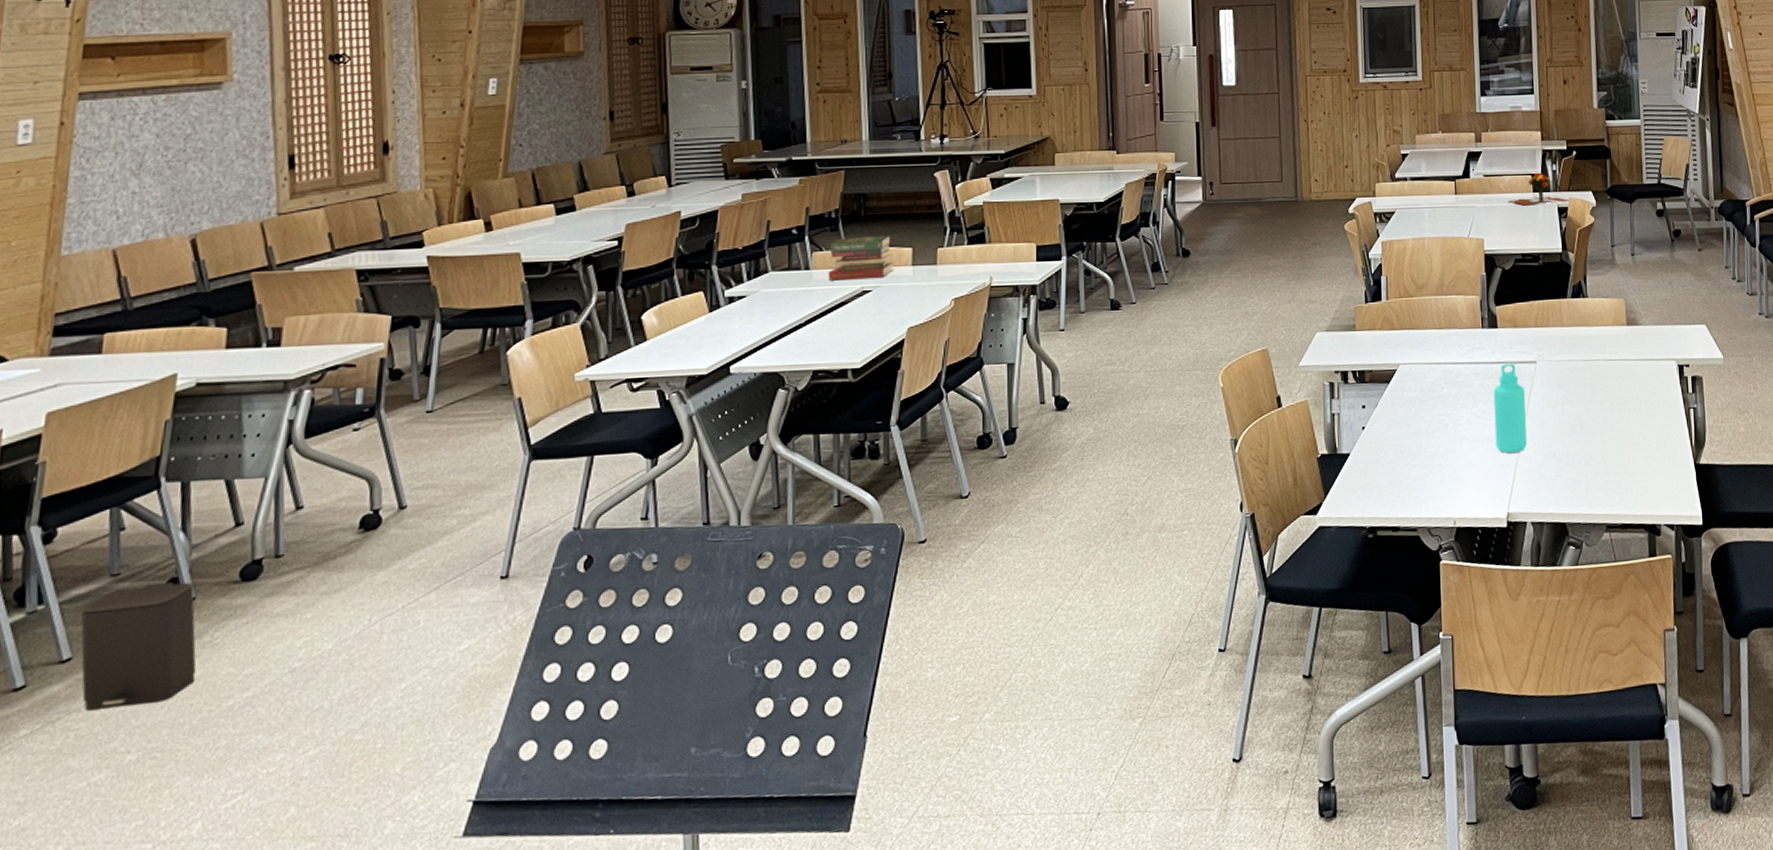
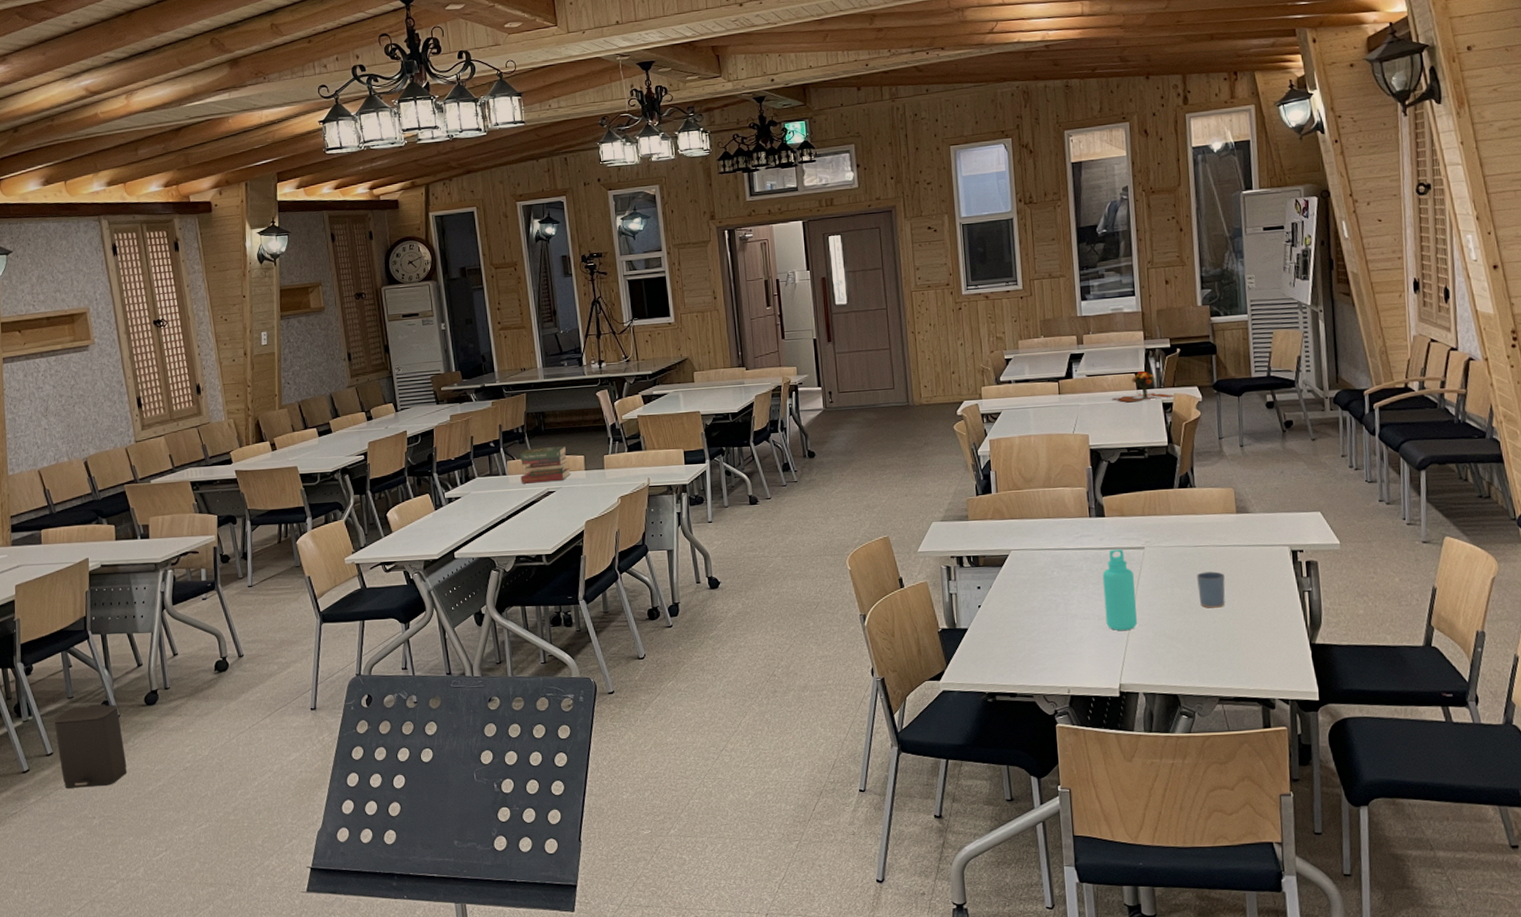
mug: none [1587,387,1615,427] -> present [1197,571,1226,608]

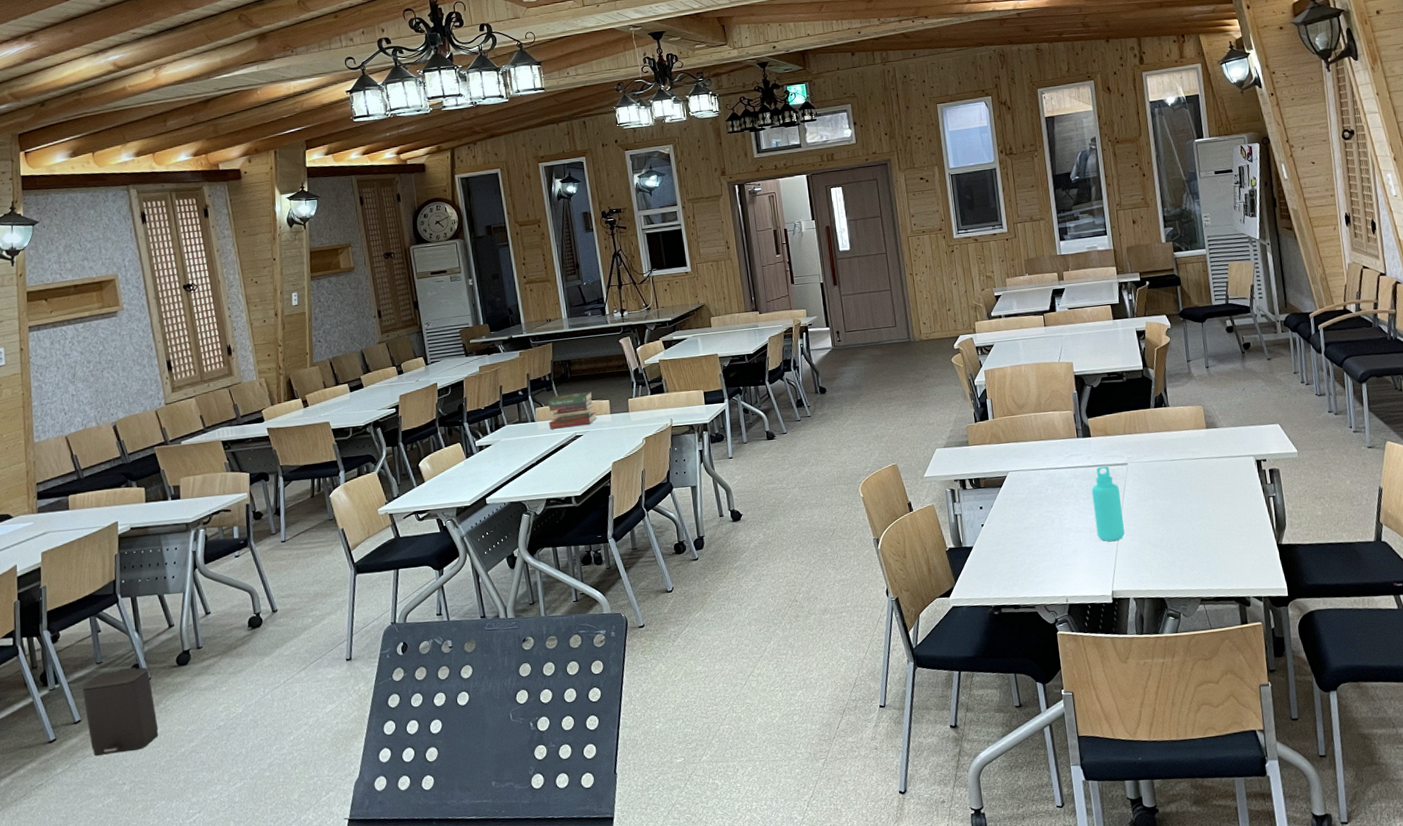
flower arrangement: present [1112,371,1174,403] -> none [1092,303,1146,332]
mug: present [1197,571,1226,608] -> none [1175,482,1201,517]

